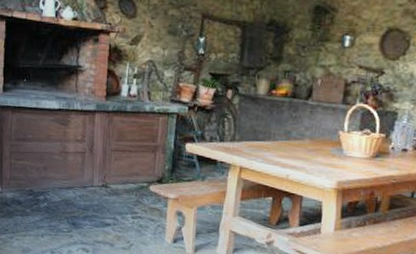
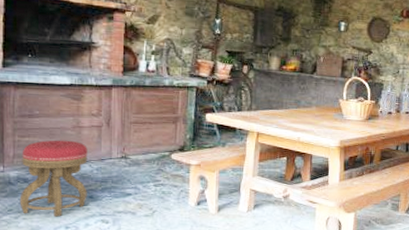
stool: none [14,164,72,241] -> present [19,140,88,217]

